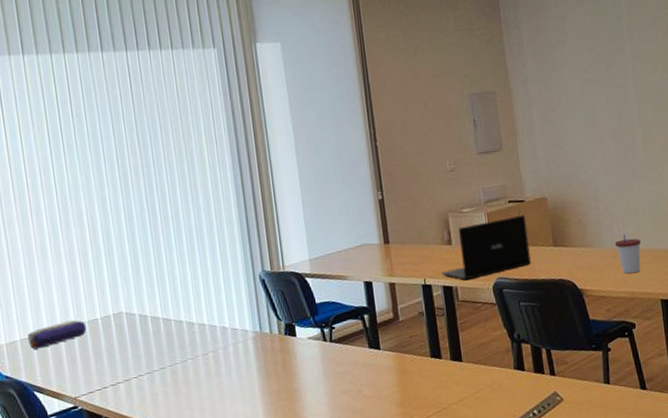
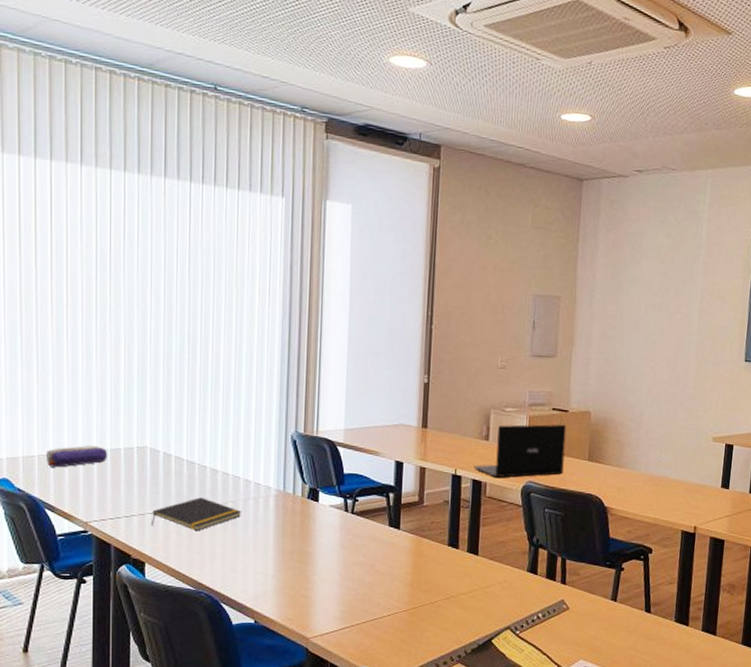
notepad: none [136,352,224,390] -> present [152,497,242,530]
cup: present [614,234,642,274] -> none [648,462,675,501]

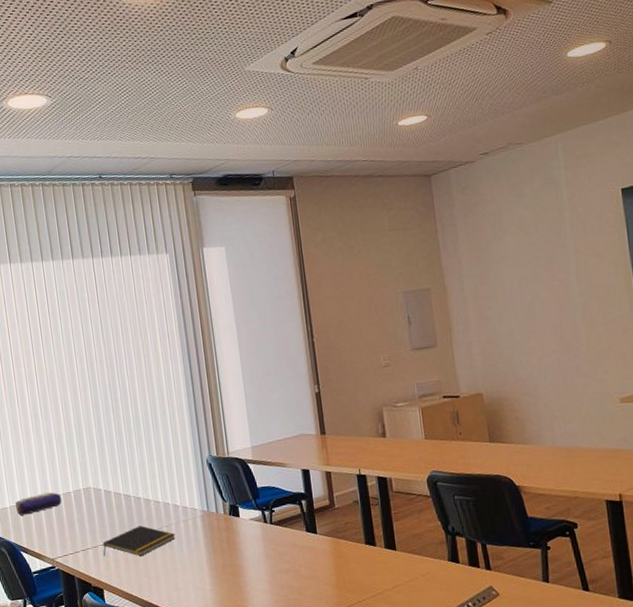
laptop: present [473,424,567,477] -> none [376,410,466,471]

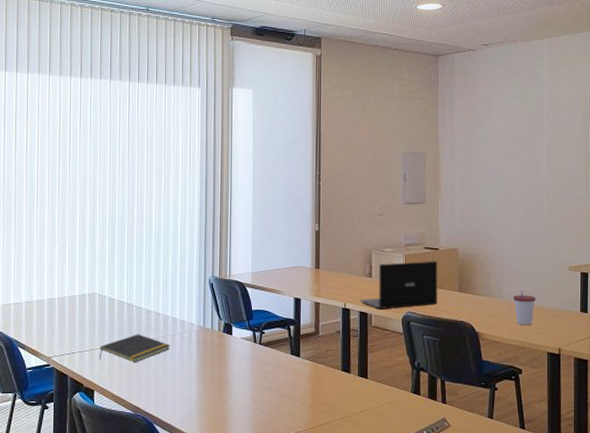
pencil case: present [15,492,62,515] -> none [20,294,67,313]
laptop: none [376,410,466,471] -> present [360,261,438,309]
cup: none [555,432,585,472] -> present [512,290,536,326]

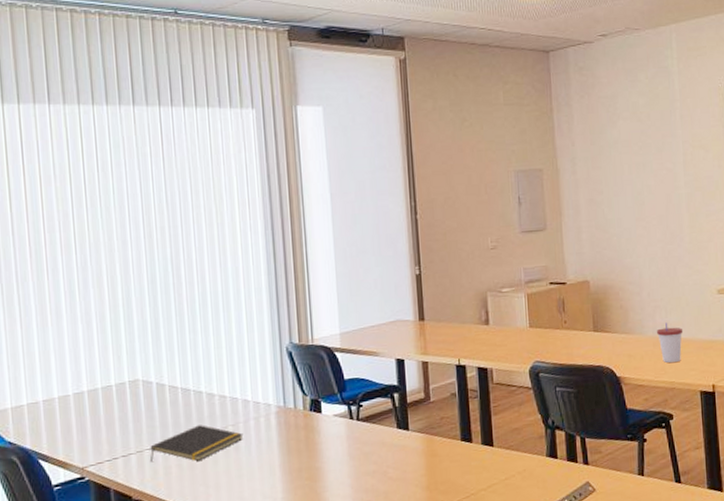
laptop: present [360,261,438,309] -> none [477,297,570,362]

